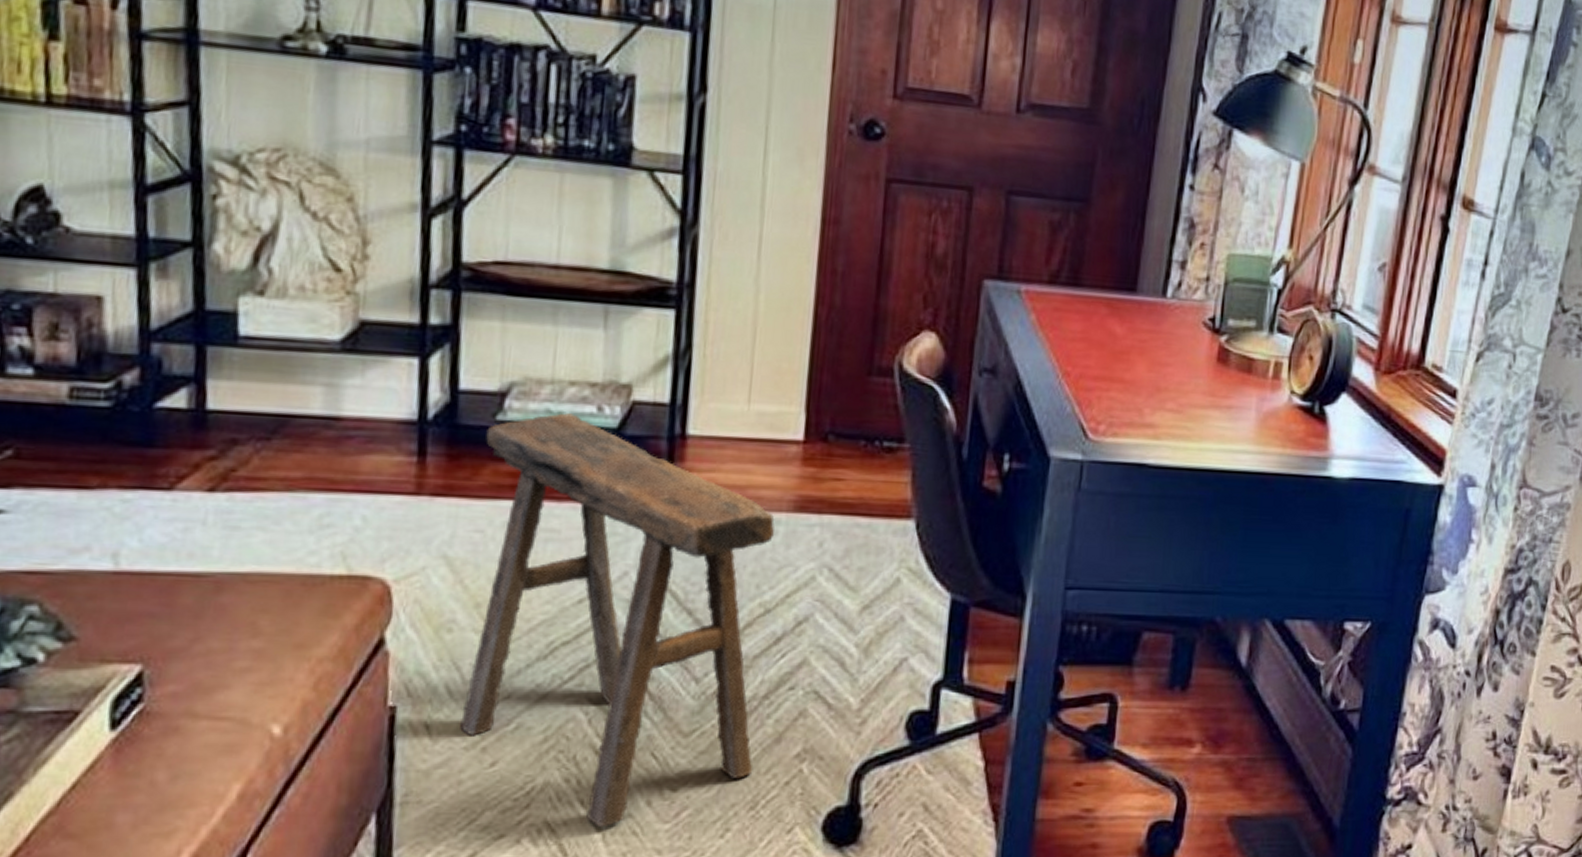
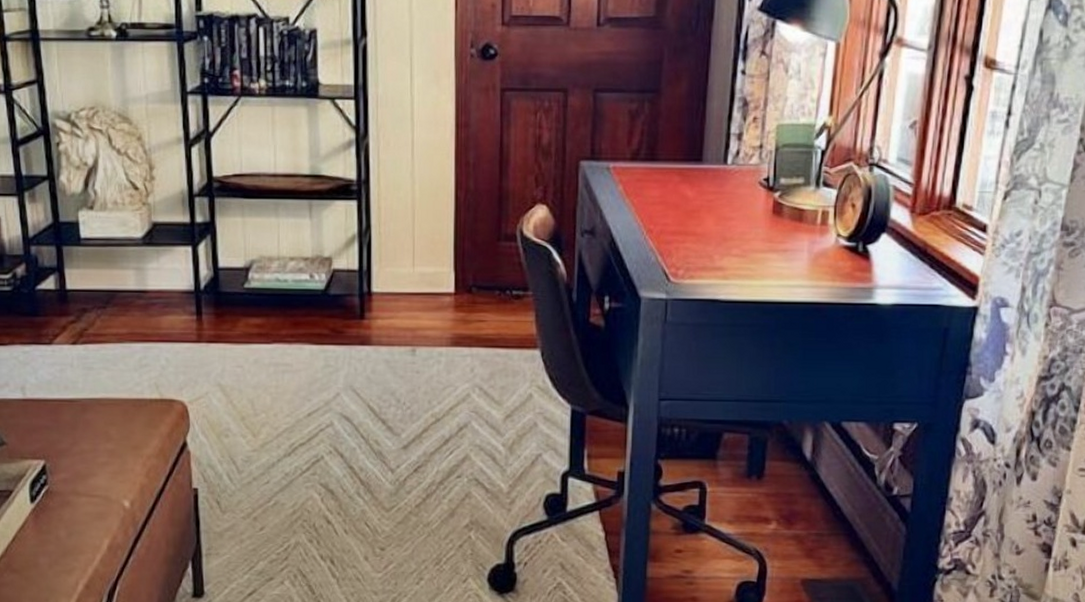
stool: present [460,413,775,828] -> none [239,280,439,575]

